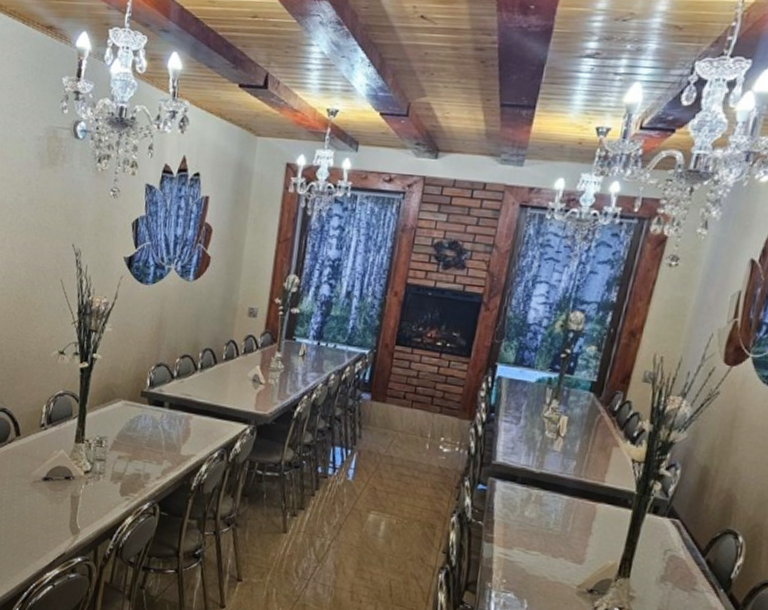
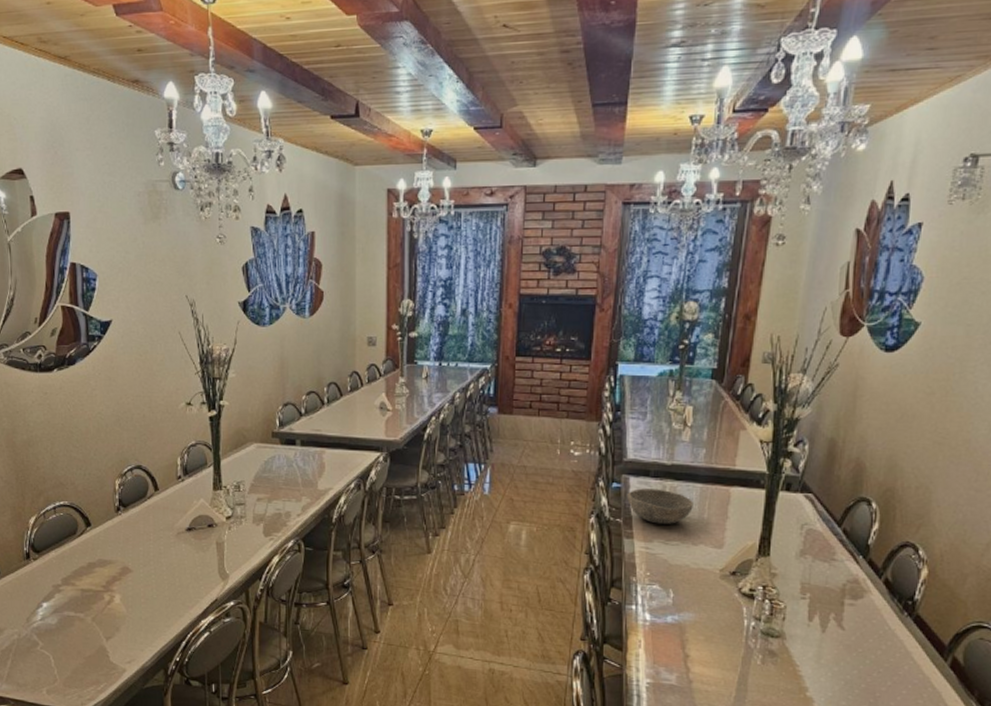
bowl: none [491,493,558,534] -> present [627,488,693,524]

